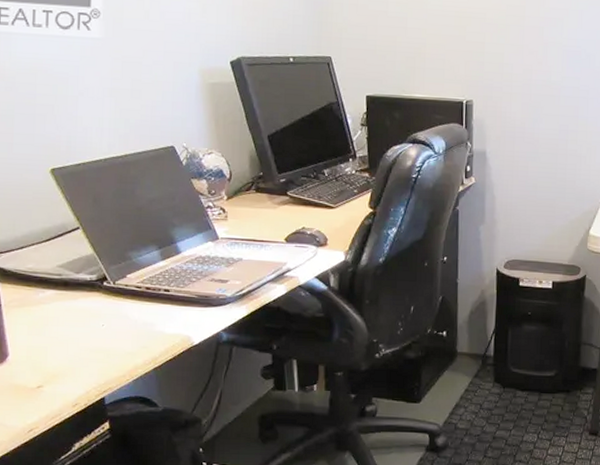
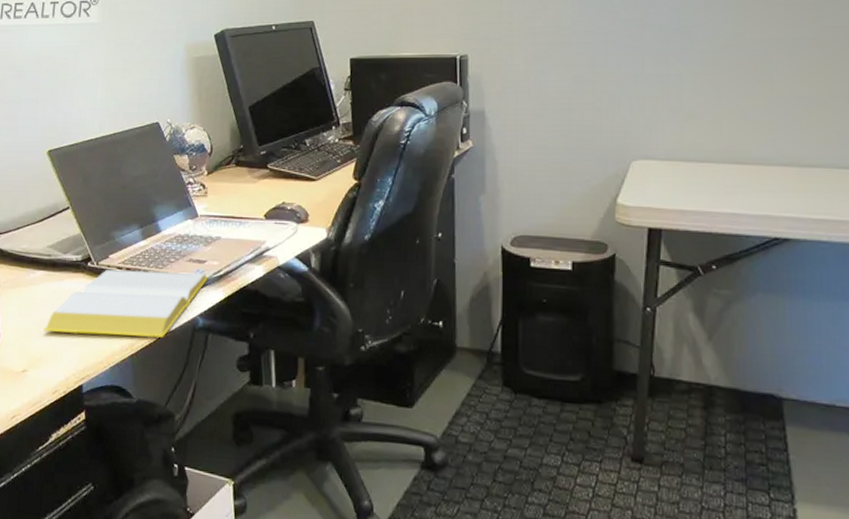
notepad: none [58,288,231,352] -> present [43,269,208,338]

